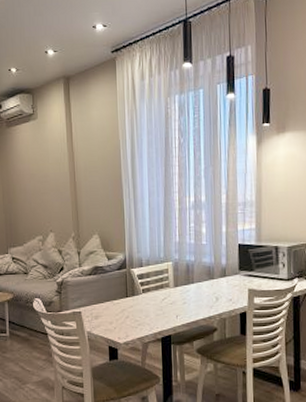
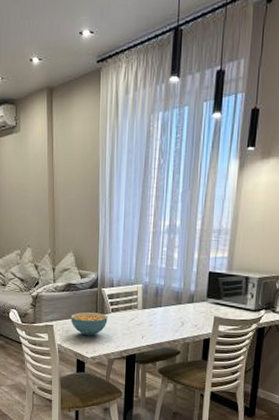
cereal bowl: none [100,295,139,320] -> present [71,312,108,336]

